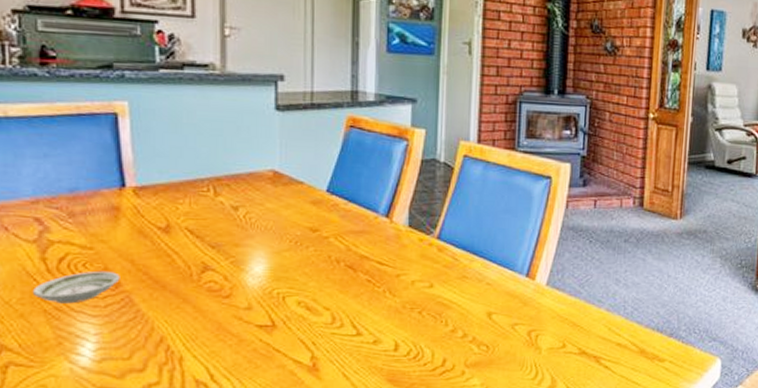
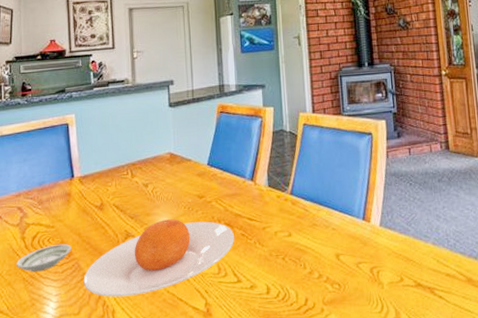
plate: none [137,253,358,342] -> present [83,219,235,297]

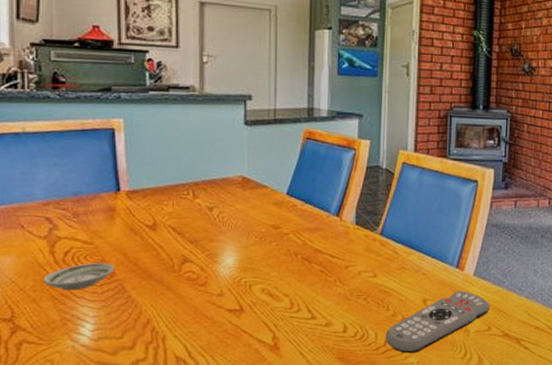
plate: present [83,219,235,297] -> none [128,248,313,324]
remote control: none [305,242,400,312] -> present [385,291,490,354]

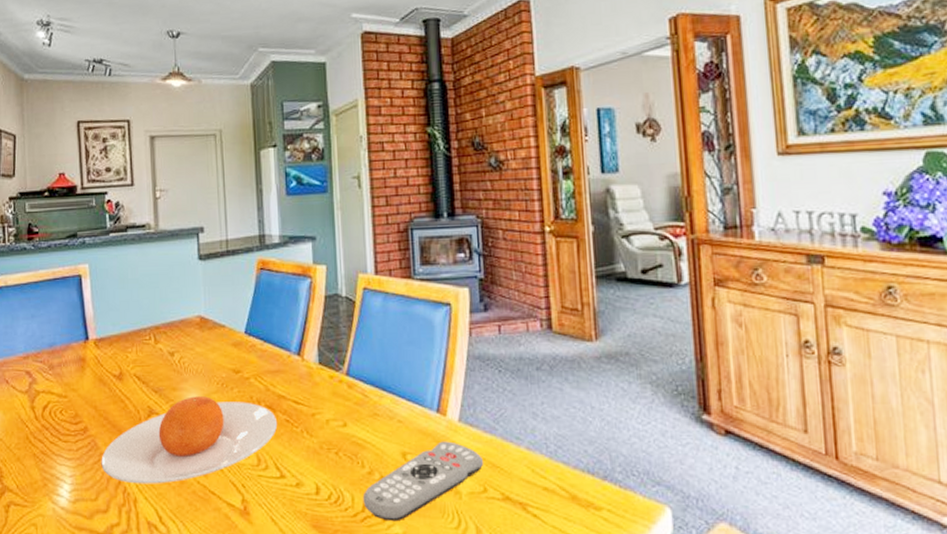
saucer: present [42,262,115,290] -> none [25,417,87,448]
plate: none [128,248,313,324] -> present [101,396,278,484]

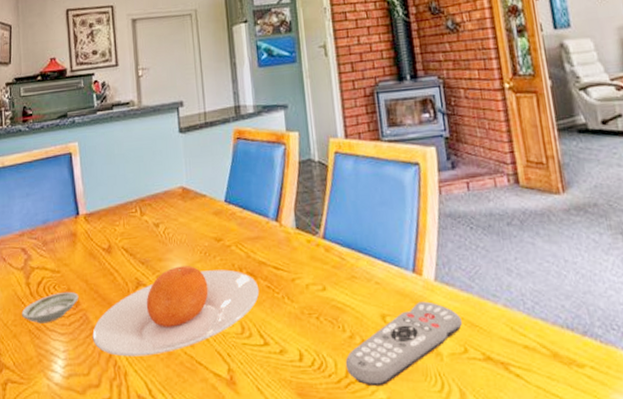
saucer: none [25,417,87,448] -> present [21,291,79,324]

